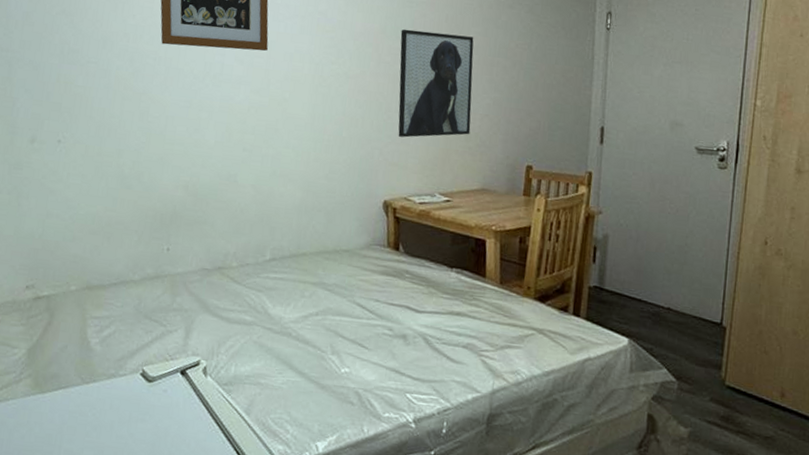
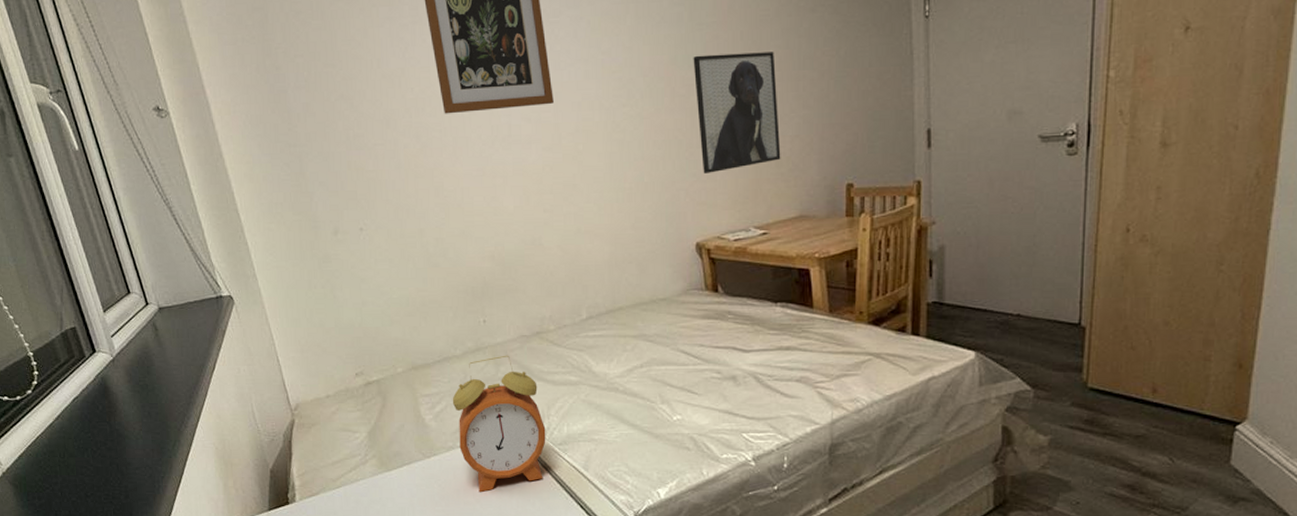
alarm clock: none [121,286,213,426] -> present [452,355,546,492]

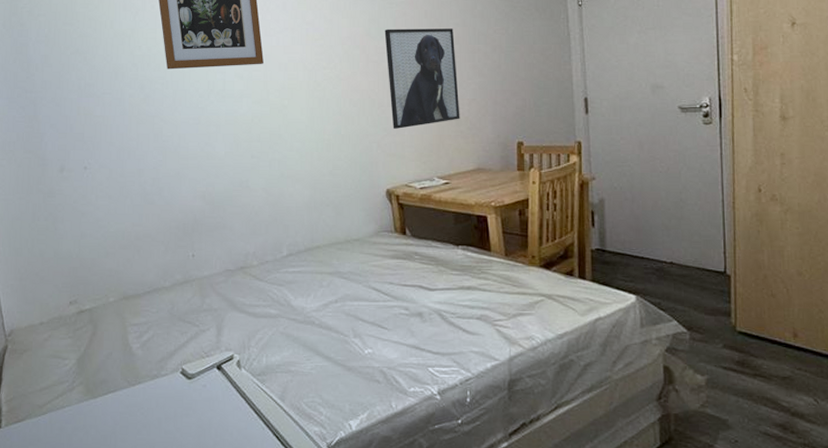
alarm clock: present [452,355,546,492] -> none [159,288,246,421]

